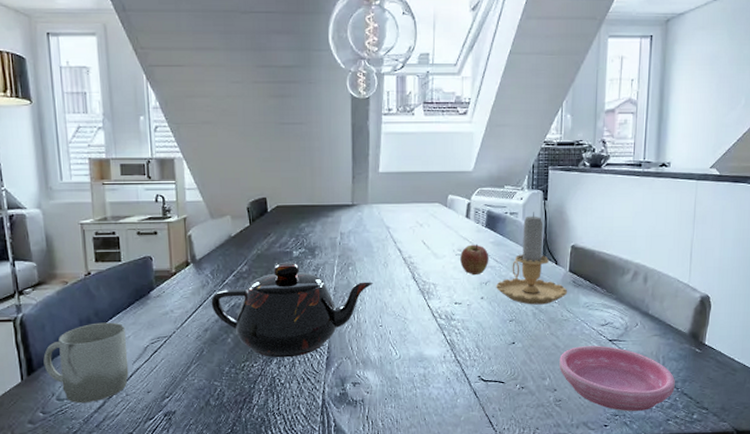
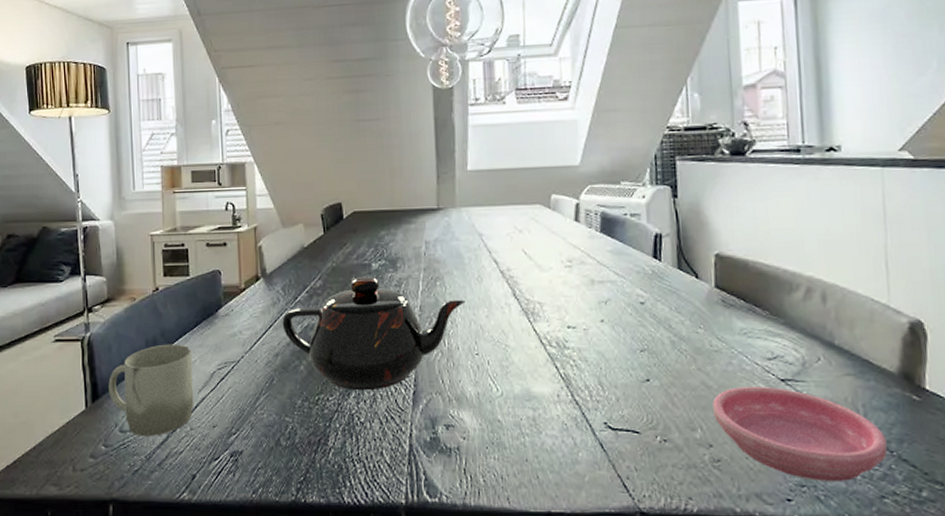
fruit: present [460,243,489,276] -> none [571,252,608,292]
candle: present [496,212,568,305] -> none [619,213,716,330]

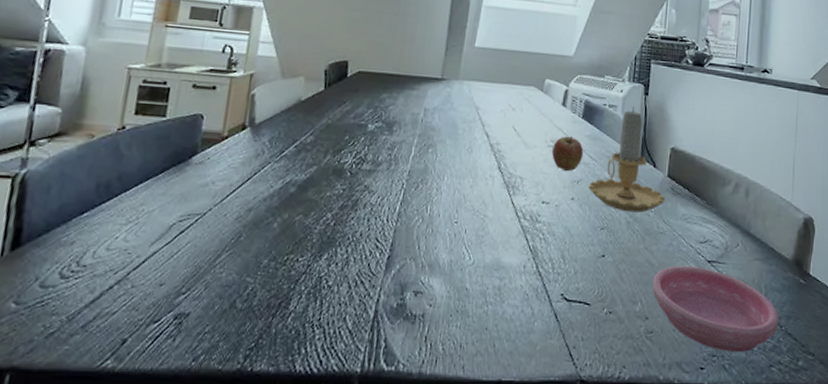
cup: present [108,344,194,437] -> none [35,189,151,294]
teapot: present [282,276,466,391] -> none [261,136,453,253]
fruit: none [571,252,608,292] -> present [552,135,584,172]
candle: none [619,213,716,330] -> present [588,107,666,213]

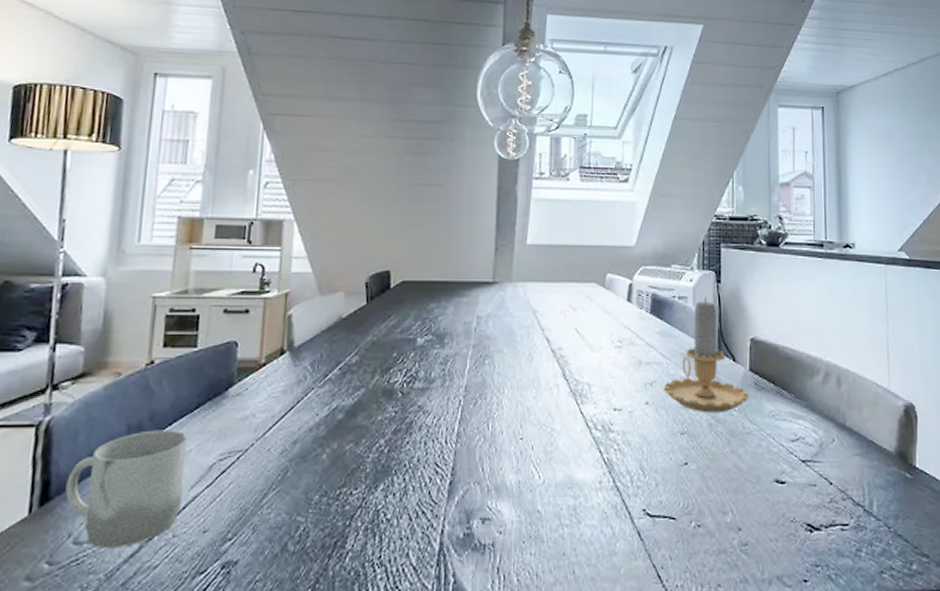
cup: none [35,189,151,294] -> present [65,429,187,549]
fruit: present [552,135,584,172] -> none [621,333,655,374]
saucer: present [652,266,778,353] -> none [743,468,886,561]

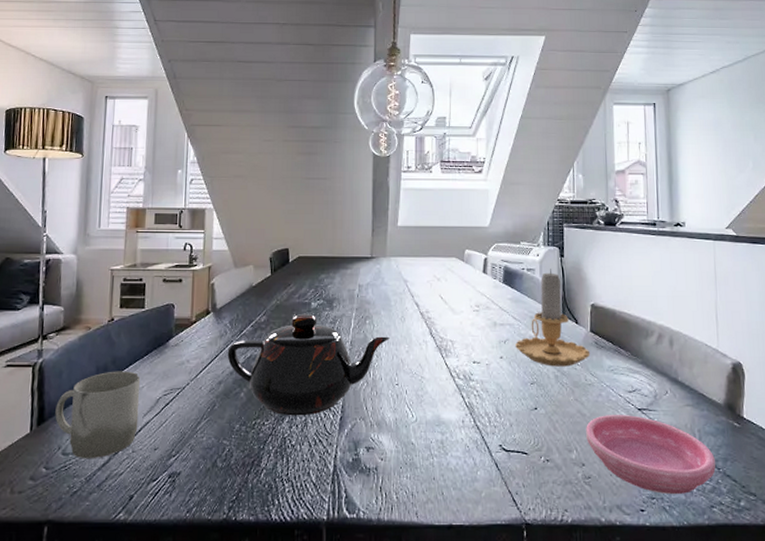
teapot: none [306,352,514,482] -> present [227,313,390,416]
saucer: none [743,468,886,561] -> present [586,415,716,495]

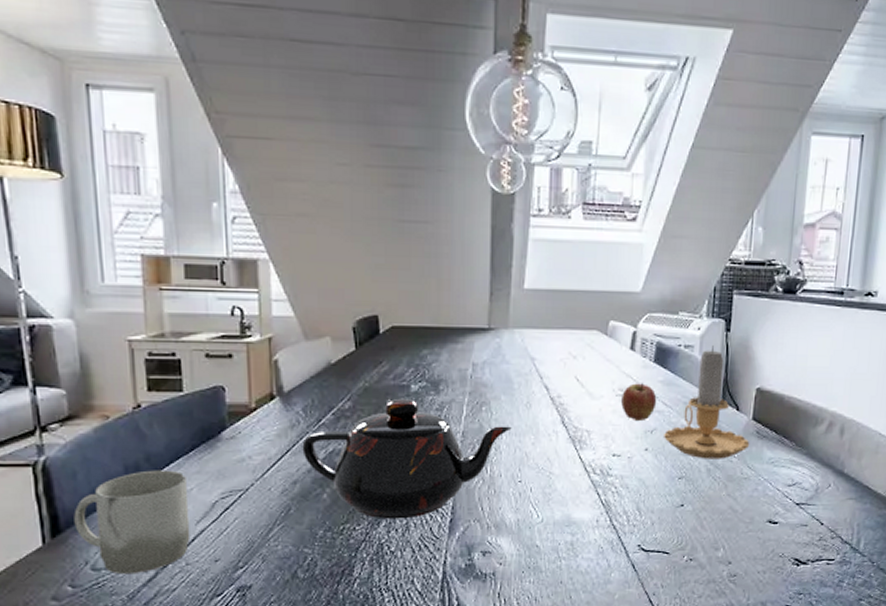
fruit: none [478,299,508,333] -> present [621,382,657,422]
saucer: present [586,415,716,495] -> none [736,510,871,590]

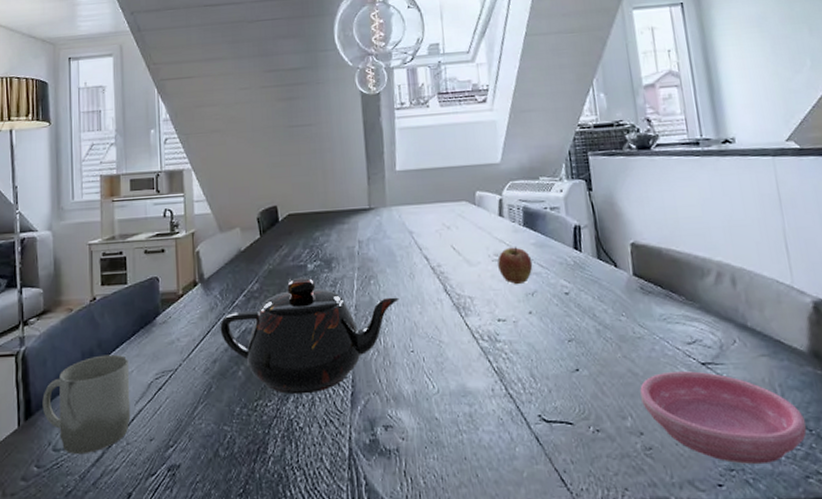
candle: present [664,345,750,459] -> none [545,205,637,320]
saucer: none [736,510,871,590] -> present [640,371,807,465]

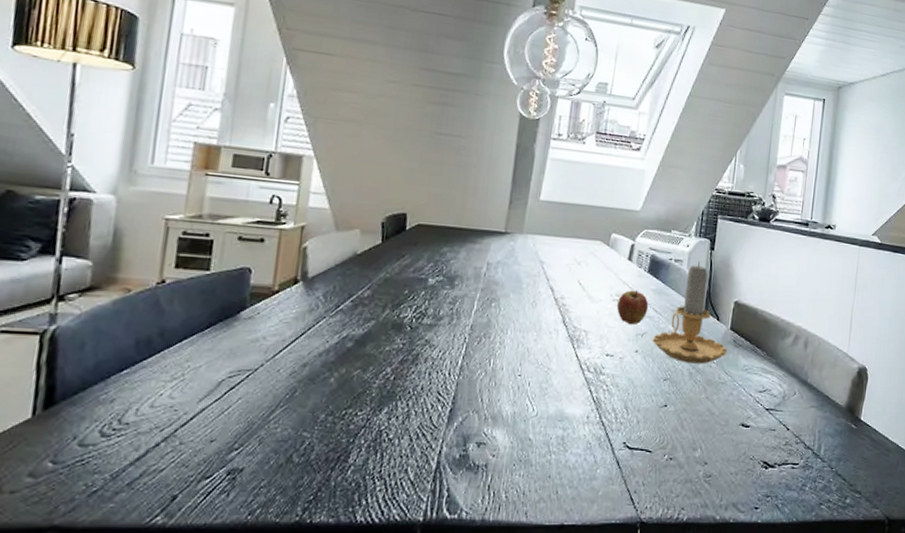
cup: present [42,354,131,455] -> none [71,345,197,452]
teapot: present [220,277,399,395] -> none [316,290,517,407]
candle: none [545,205,637,320] -> present [653,261,728,364]
saucer: present [640,371,807,465] -> none [712,414,830,493]

